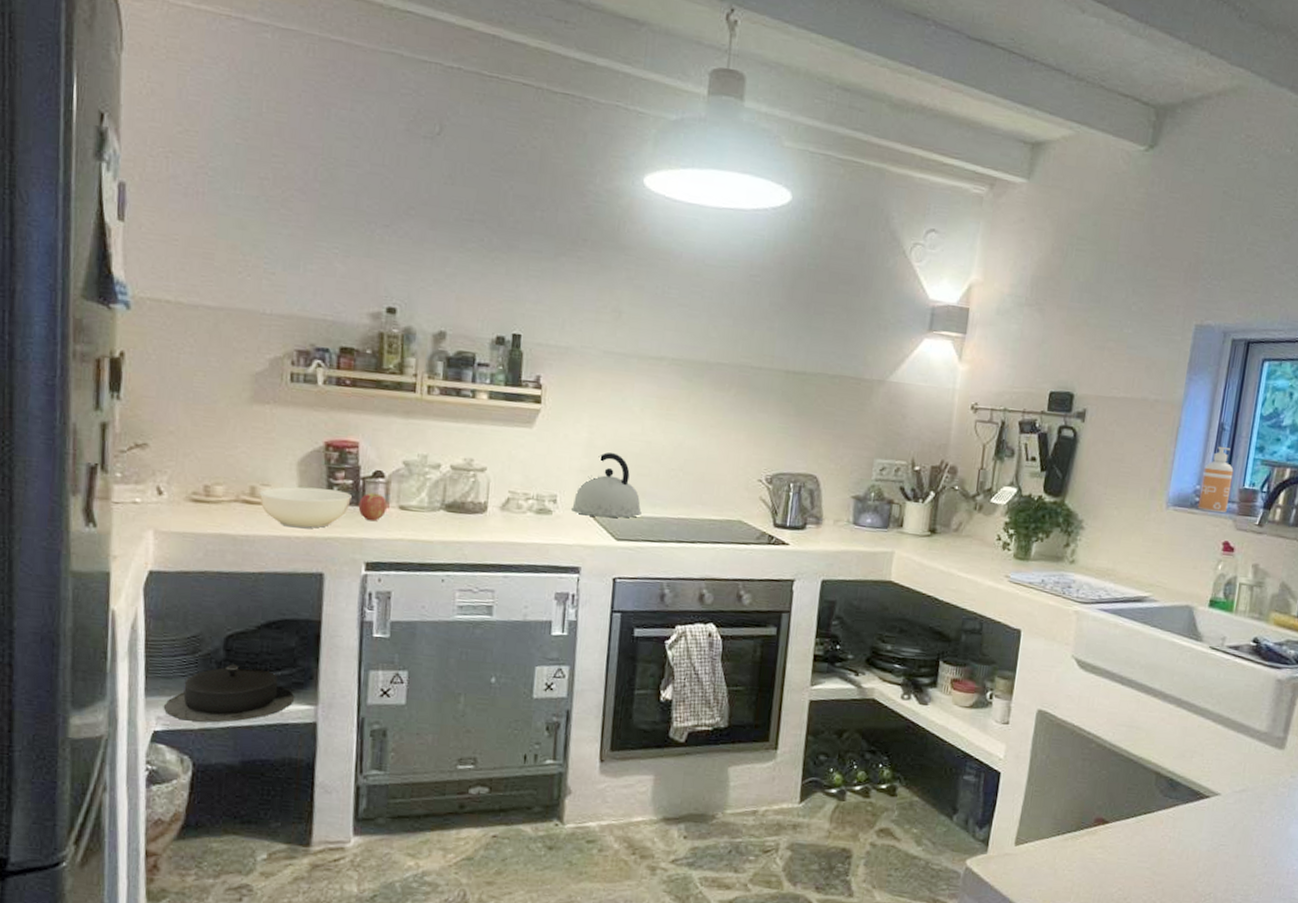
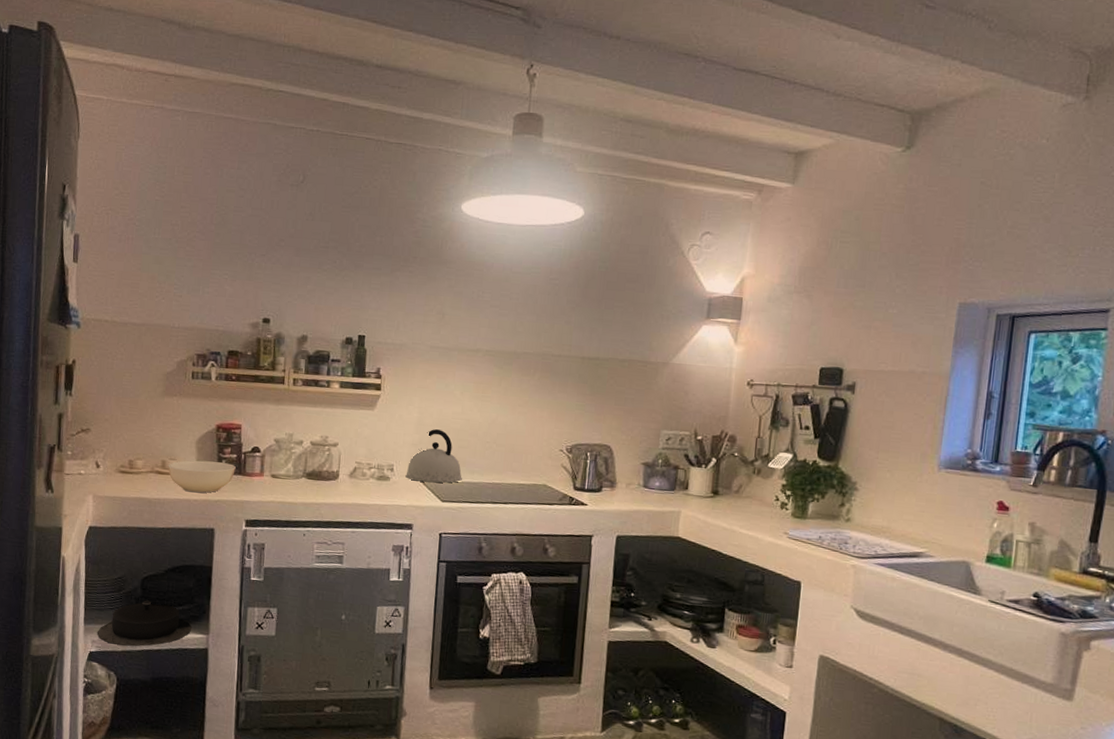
fruit: present [358,492,387,522] -> none [240,464,262,487]
soap dispenser: present [1197,446,1234,514] -> none [969,412,1005,475]

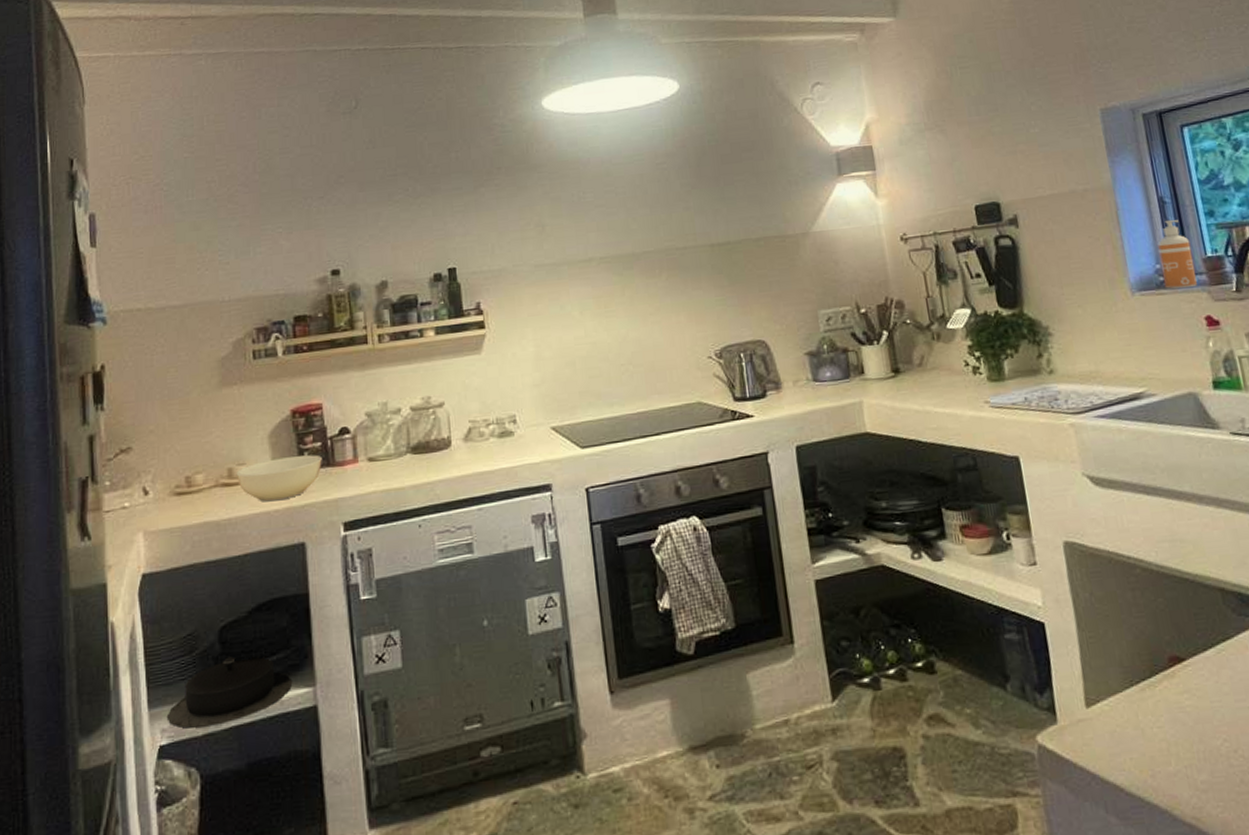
kettle: present [405,429,462,483] -> none [532,361,601,430]
soap dispenser: none [969,412,1005,475] -> present [1157,219,1198,290]

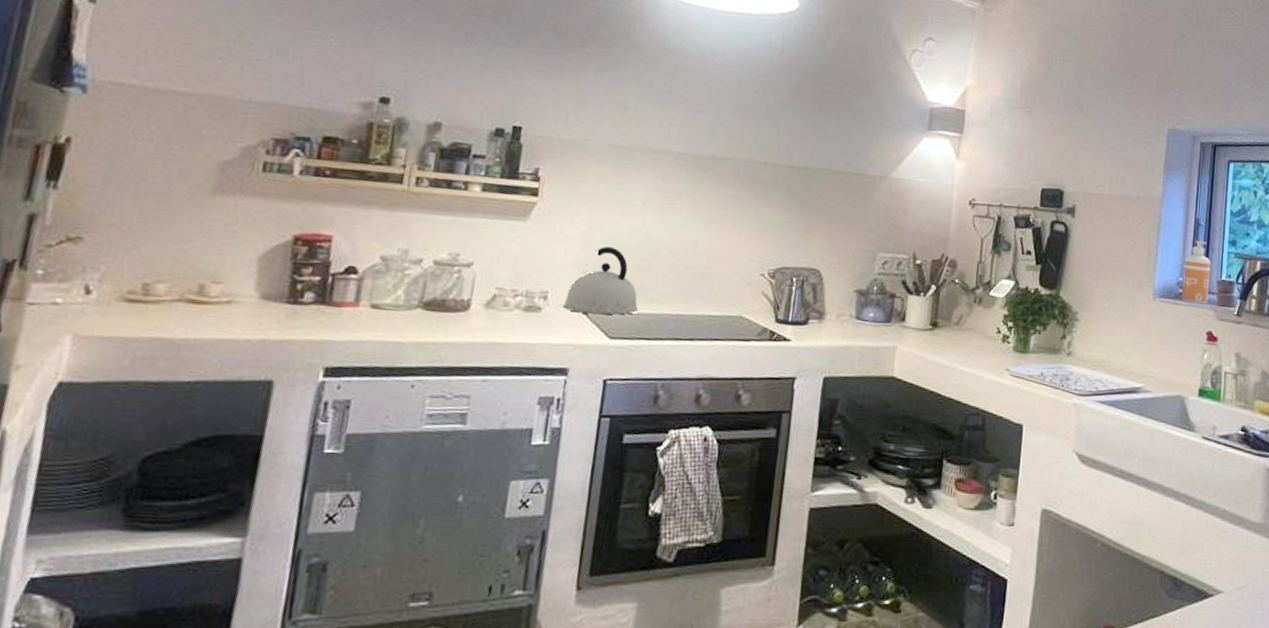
cooking pot: present [166,655,293,729] -> none [48,491,220,564]
bowl: present [236,454,322,502] -> none [208,284,318,331]
kettle: none [532,361,601,430] -> present [563,246,638,315]

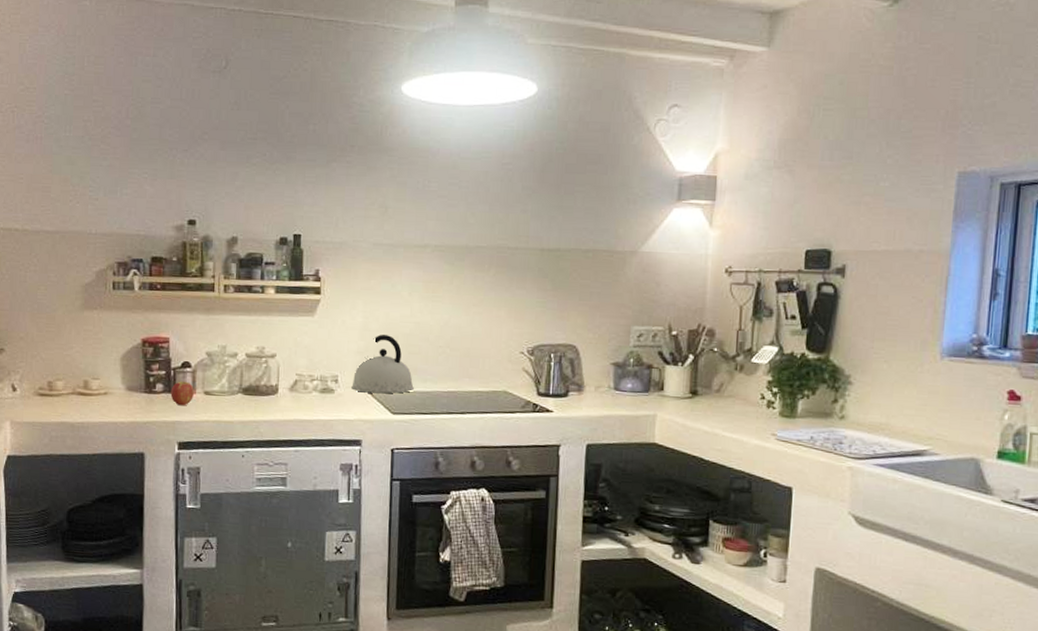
fruit: none [323,290,357,322] -> present [170,381,194,406]
soap dispenser: present [1181,240,1211,305] -> none [975,292,1014,362]

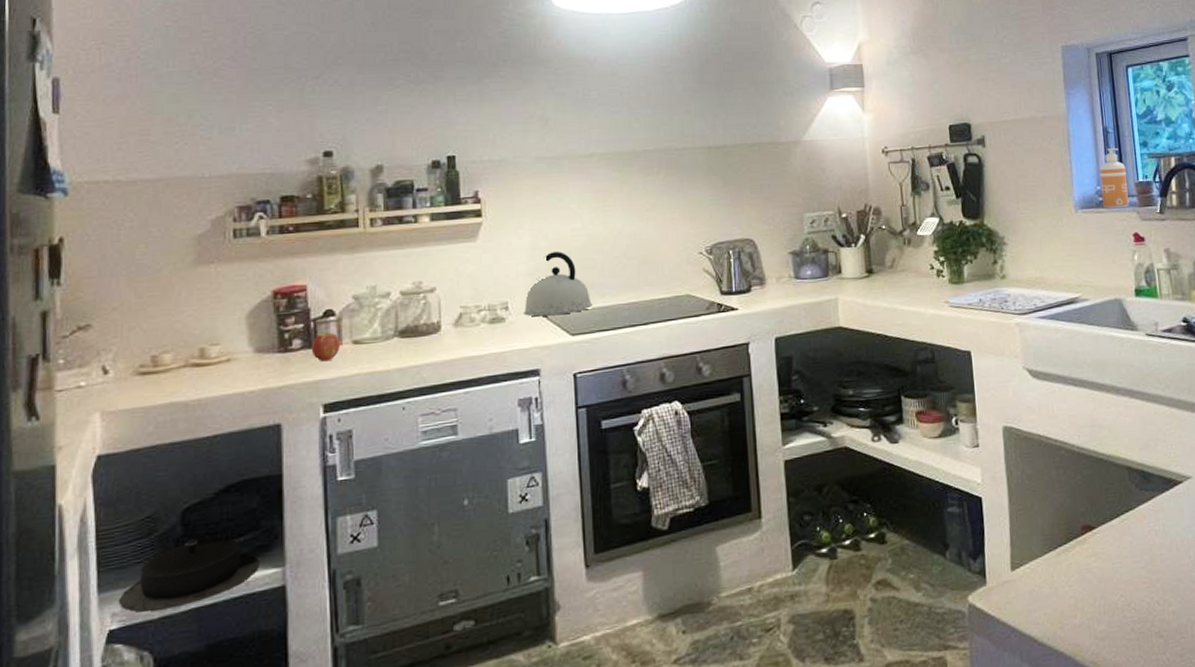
cooking pot: none [21,534,125,585] -> present [118,537,261,612]
soap dispenser: none [975,292,1014,362] -> present [1099,147,1130,209]

